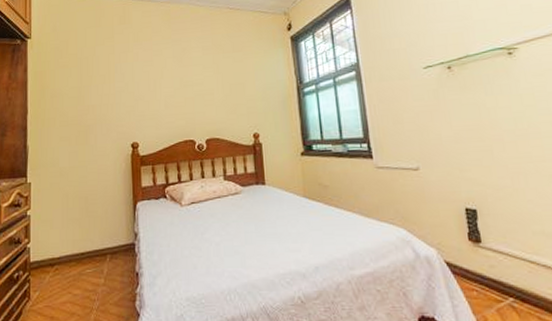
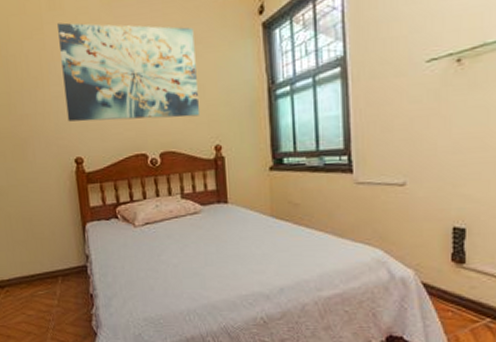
wall art: none [126,33,241,112] -> present [57,22,201,122]

